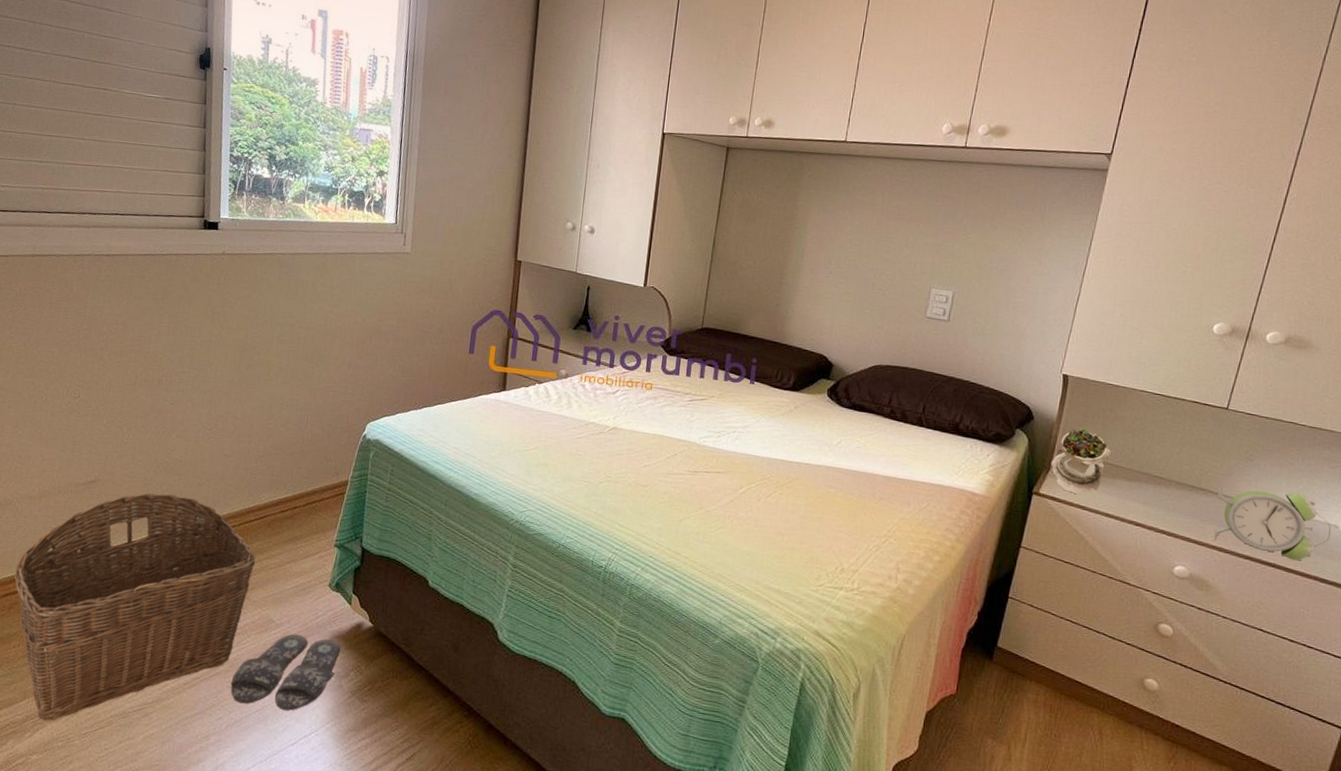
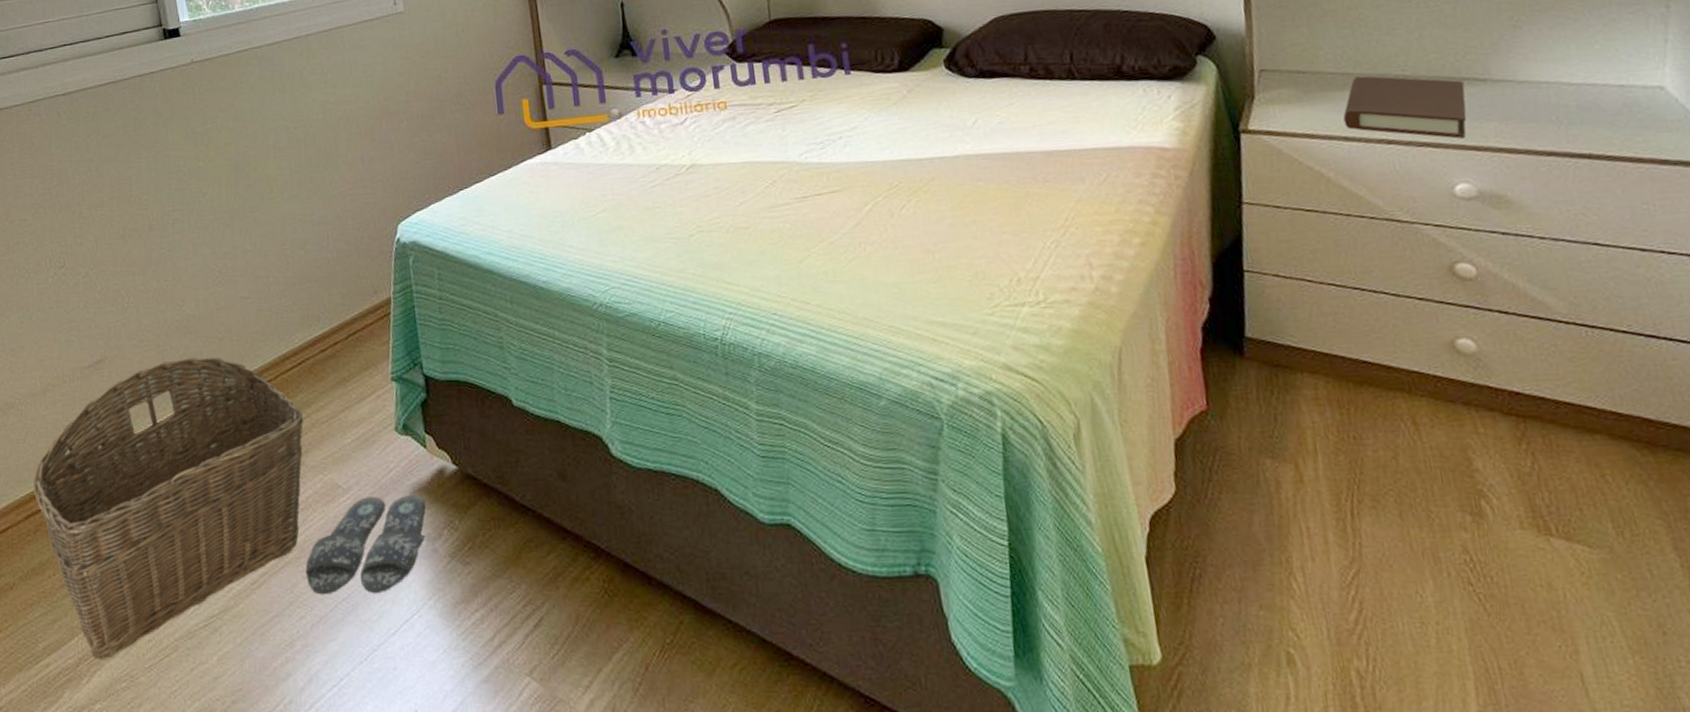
succulent plant: present [1050,428,1111,494] -> none [1253,36,1330,121]
book: none [1109,471,1201,533] -> present [1343,75,1467,139]
alarm clock: present [1214,486,1331,561] -> none [1484,54,1657,145]

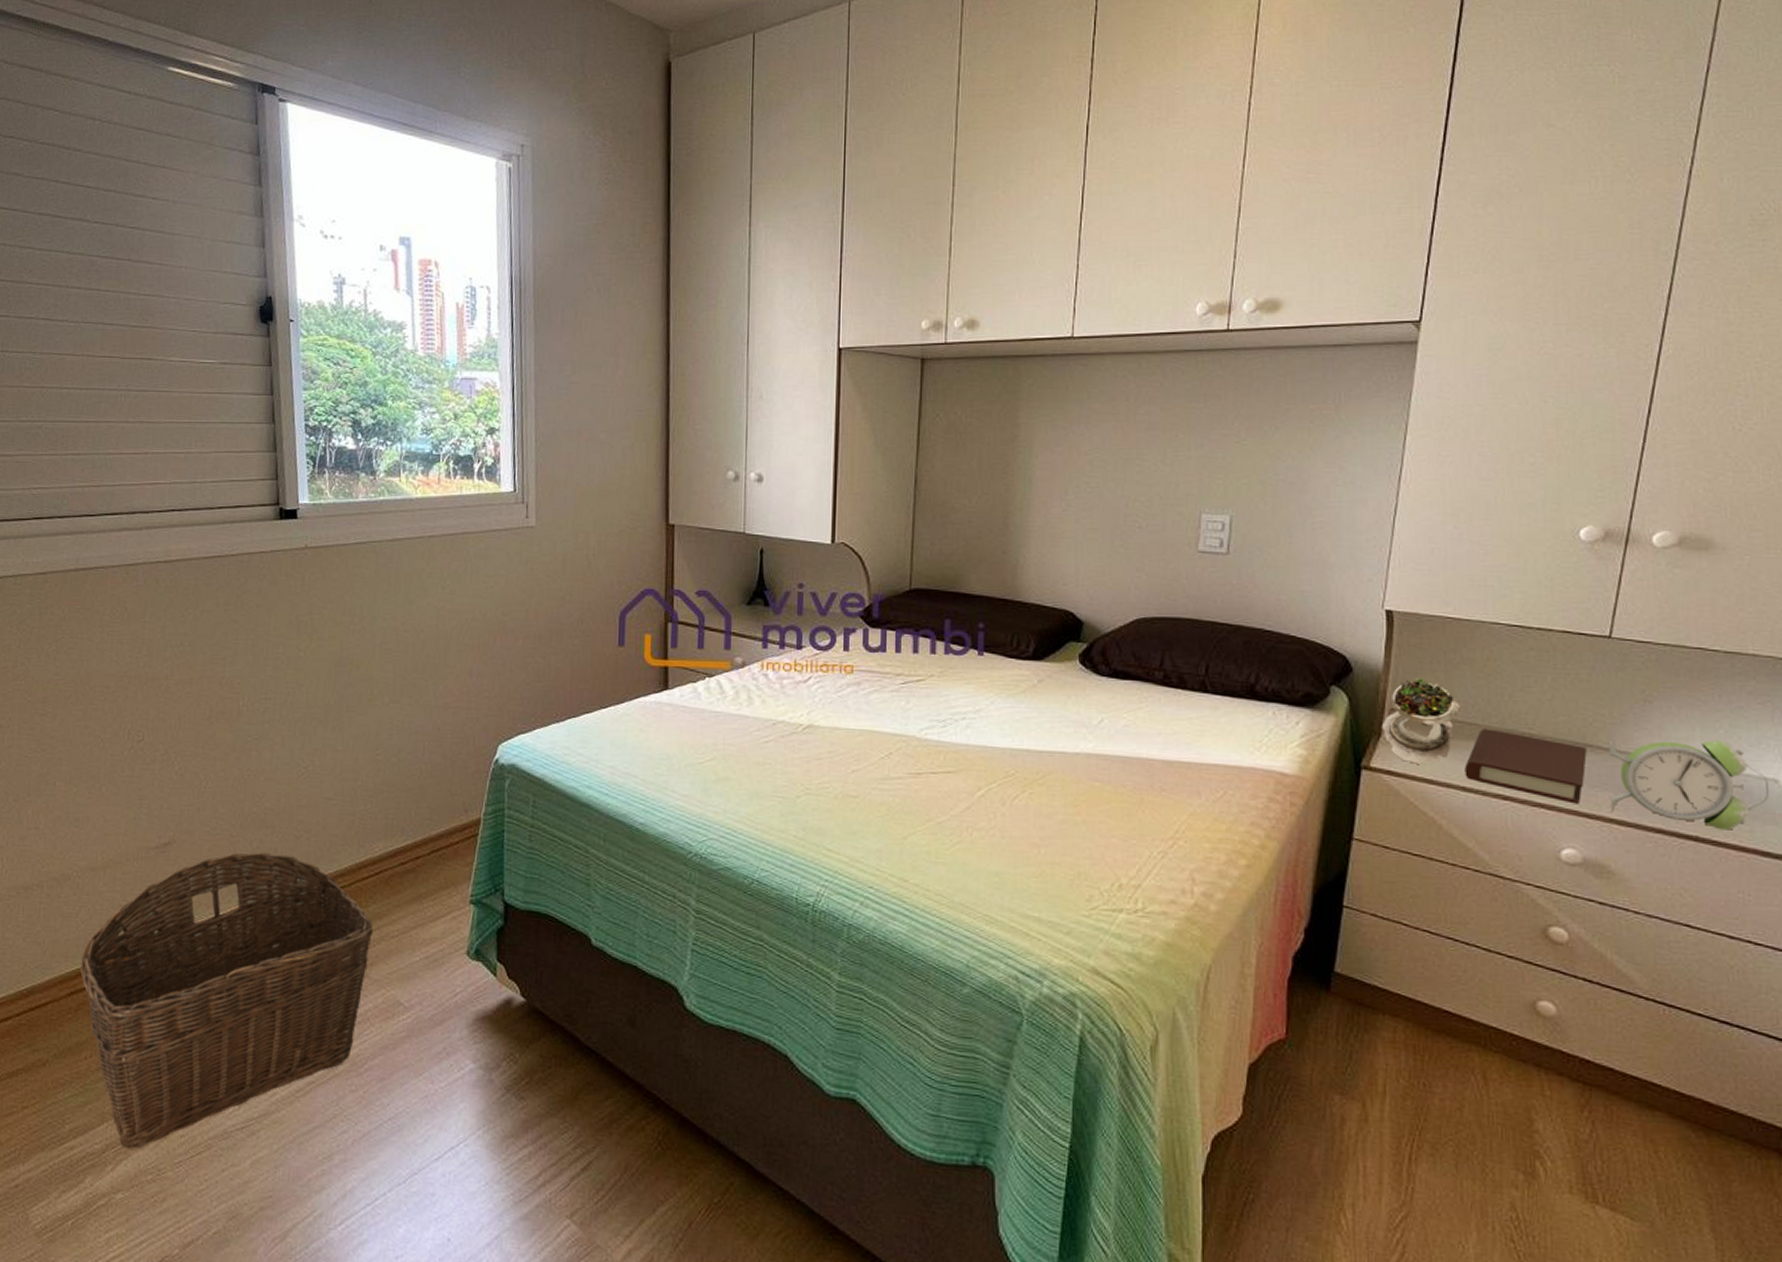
slippers: present [305,494,426,595] -> none [354,1018,487,1116]
succulent plant: none [1253,36,1330,121] -> present [1381,678,1460,764]
alarm clock: none [1484,54,1657,145] -> present [1609,739,1770,830]

